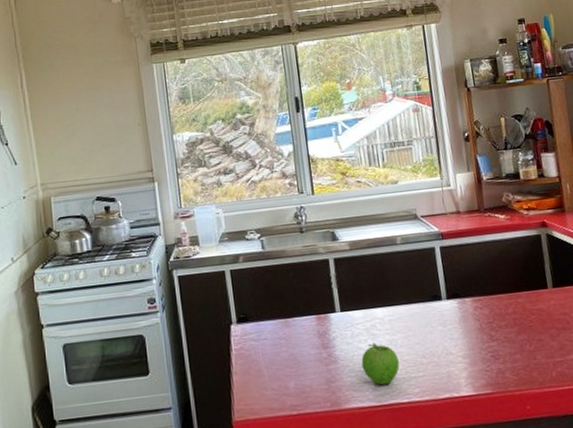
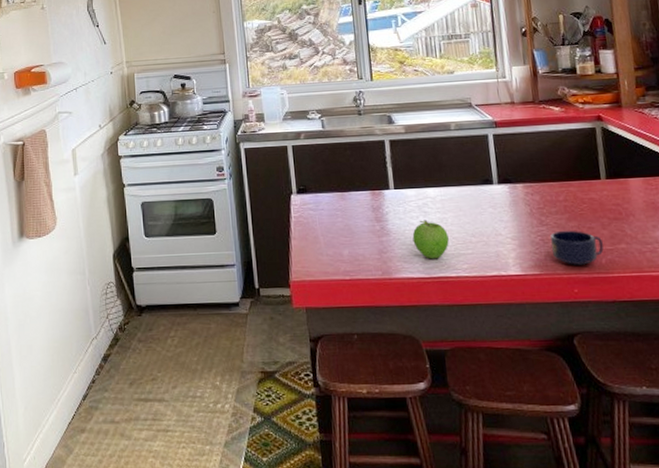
mug: none [500,343,554,381] -> present [550,230,604,265]

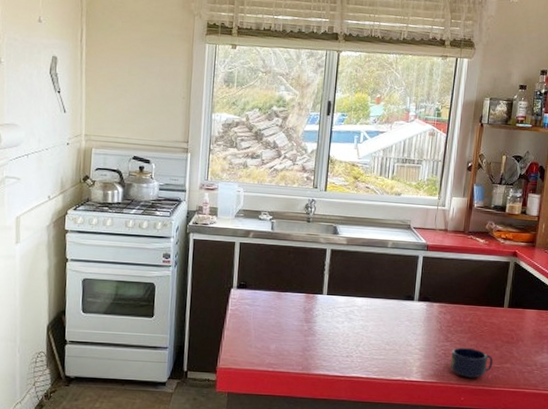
fruit: present [412,220,449,259] -> none [334,325,366,361]

